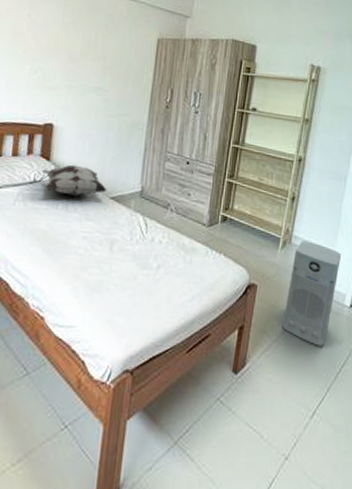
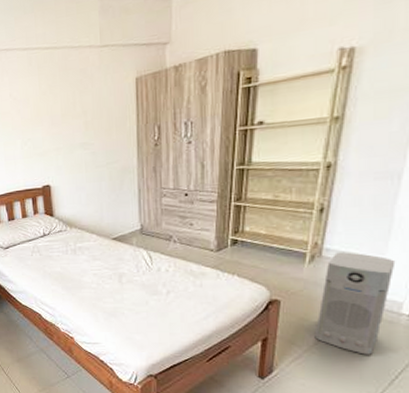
decorative pillow: present [42,164,108,196] -> none [49,216,108,242]

